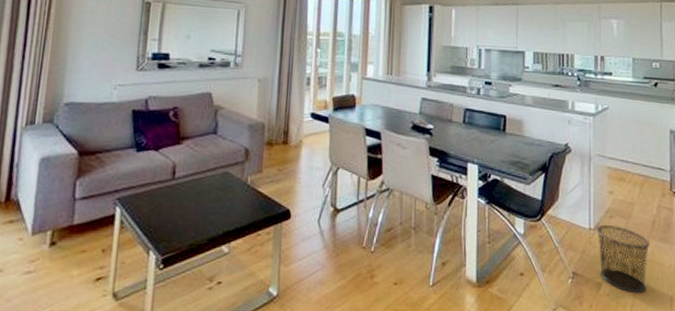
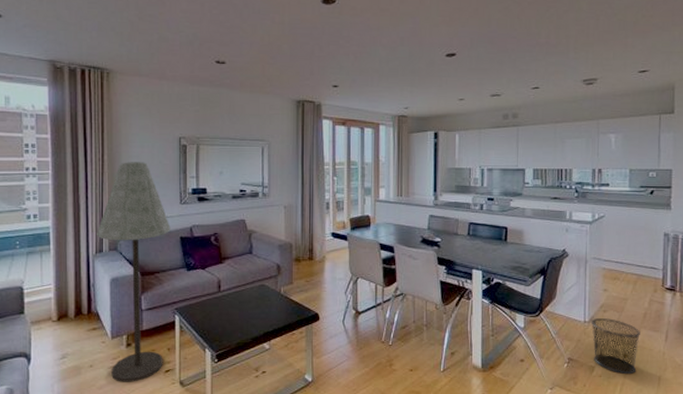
floor lamp: none [25,17,122,293] -> present [97,162,171,382]

